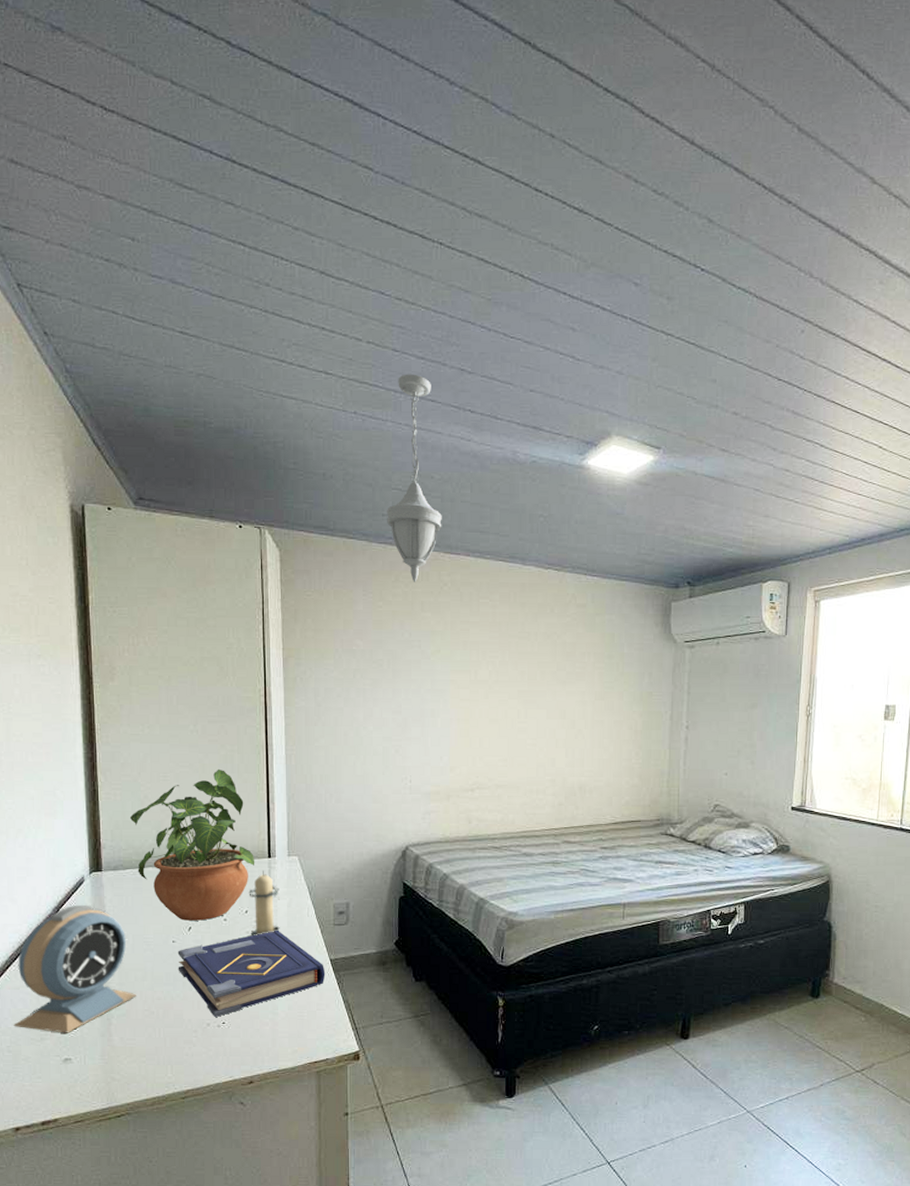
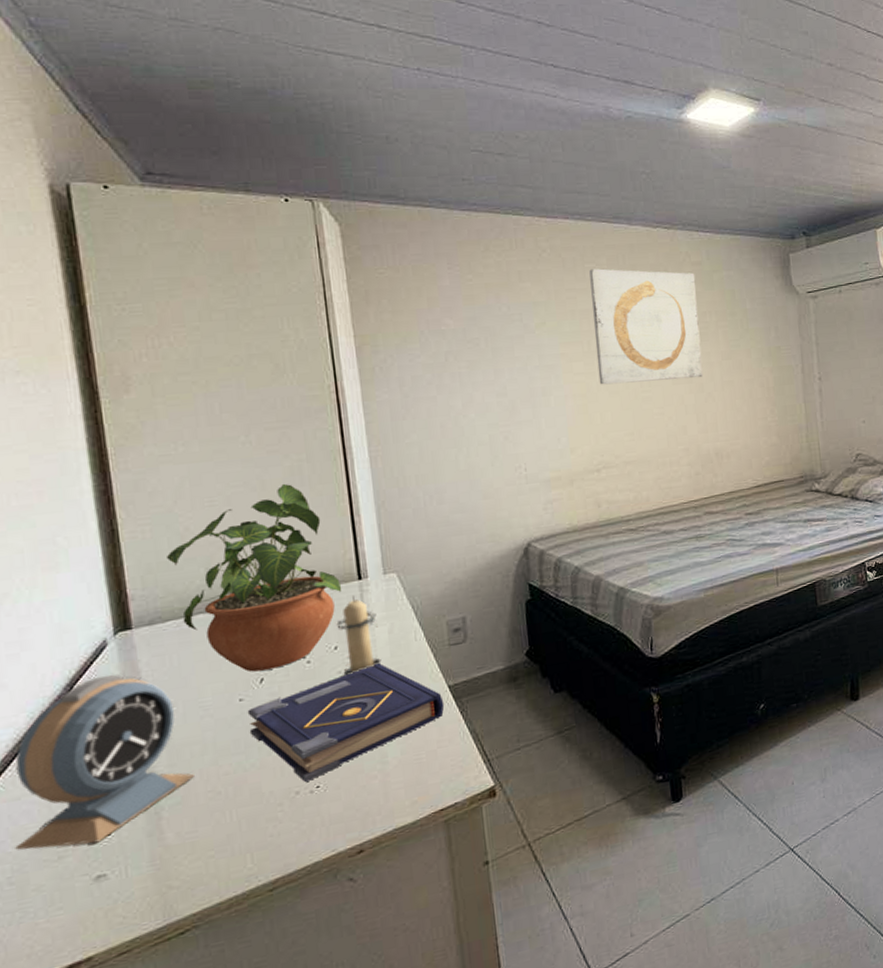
pendant light: present [387,374,442,582] -> none [466,27,534,251]
wall art: none [481,604,579,715] -> present [589,268,703,385]

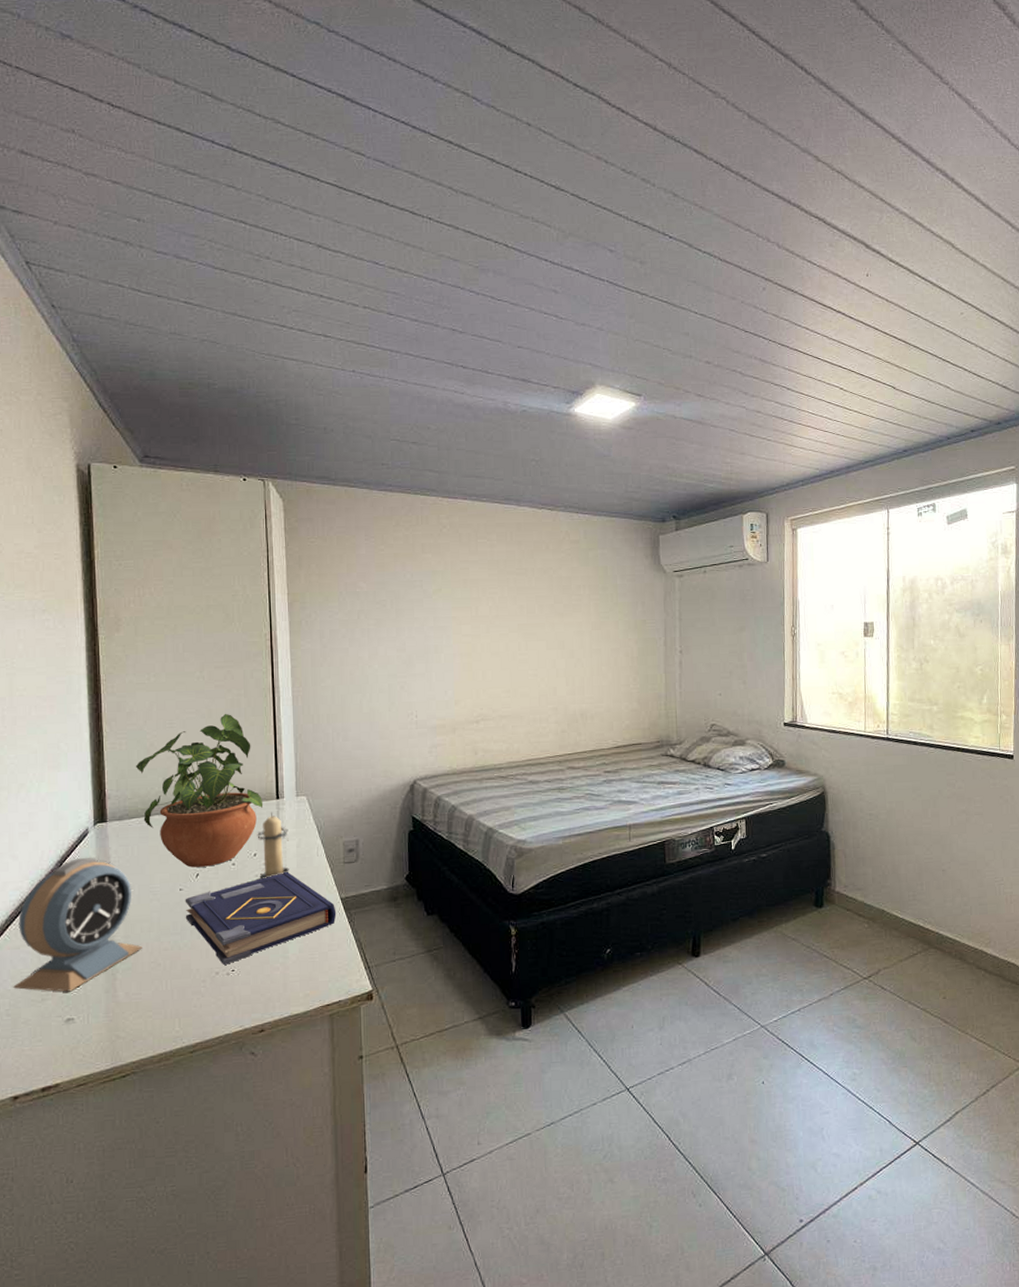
wall art: present [589,268,703,385] -> none [481,544,575,646]

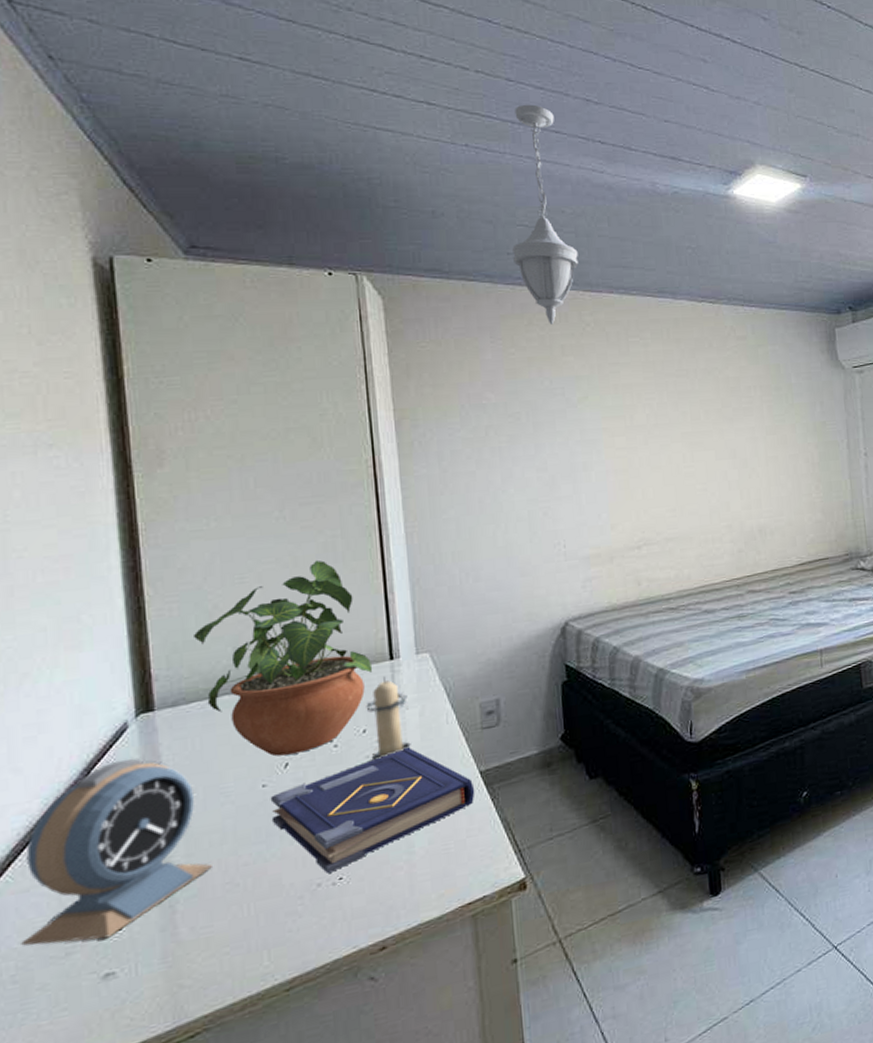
pendant light: none [386,335,439,526] -> present [512,104,579,325]

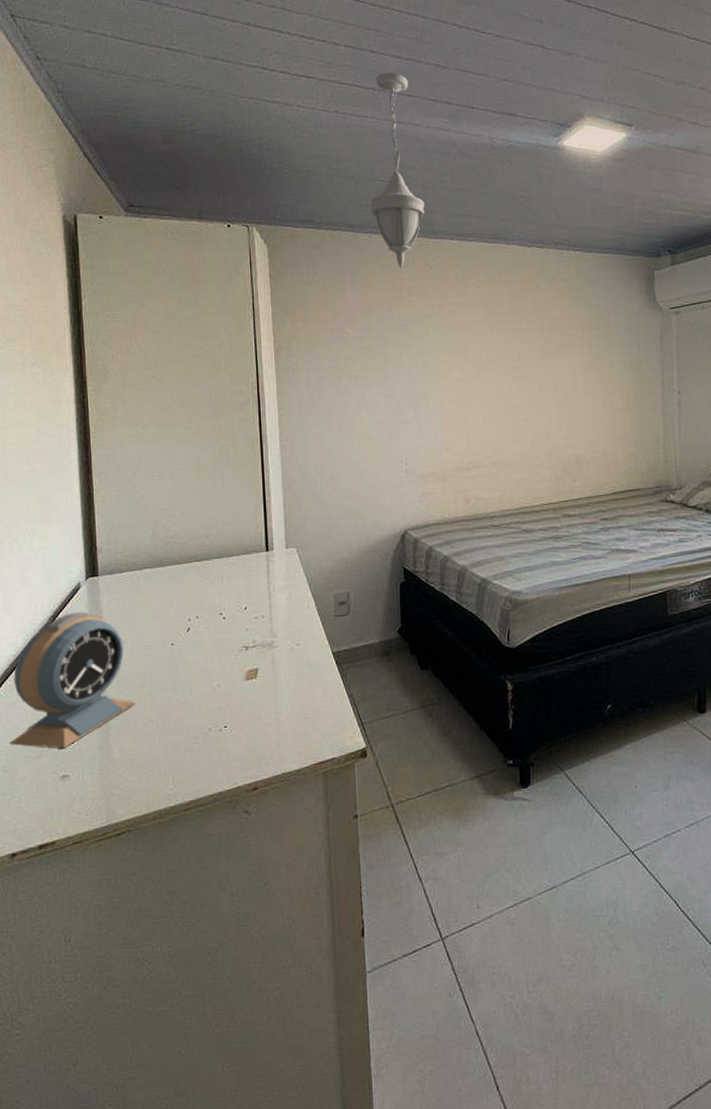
potted plant: present [192,560,373,757] -> none [125,464,253,622]
book: present [270,746,475,873] -> none [176,625,329,721]
candle: present [366,676,411,761] -> none [247,565,280,634]

